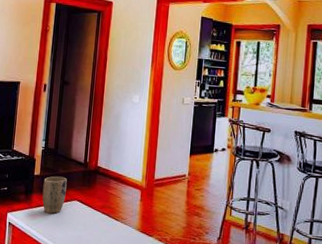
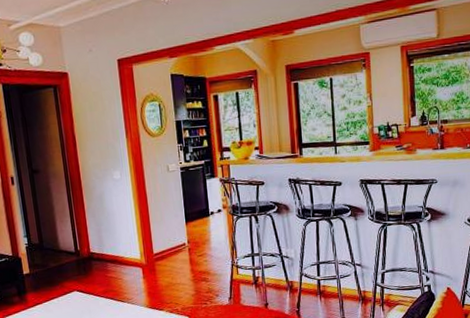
plant pot: present [42,176,67,214] -> none [35,270,64,310]

